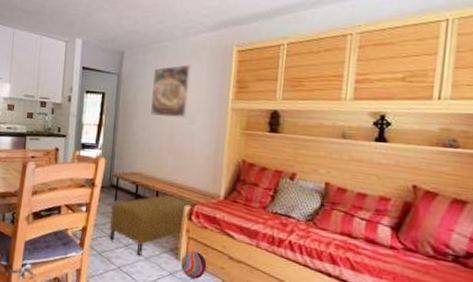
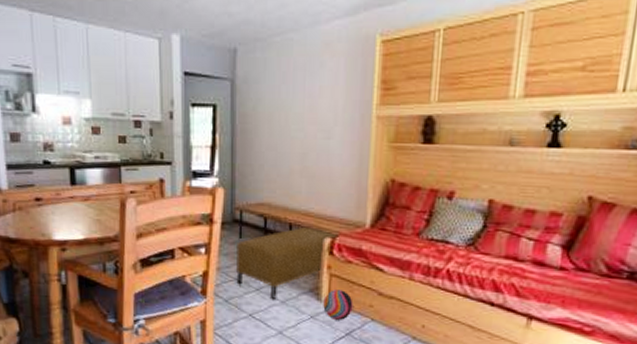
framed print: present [149,64,192,119] -> none [275,62,325,133]

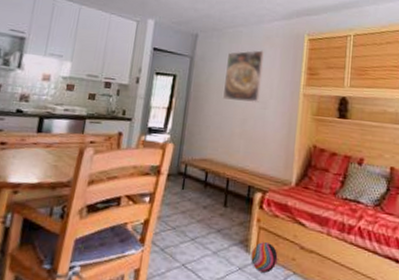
ottoman: present [235,228,337,299] -> none [174,182,267,250]
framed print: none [275,62,325,133] -> present [222,50,265,103]

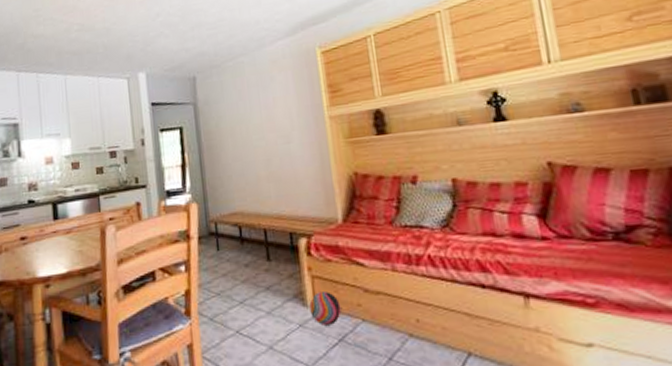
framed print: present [222,50,265,103] -> none [234,77,280,143]

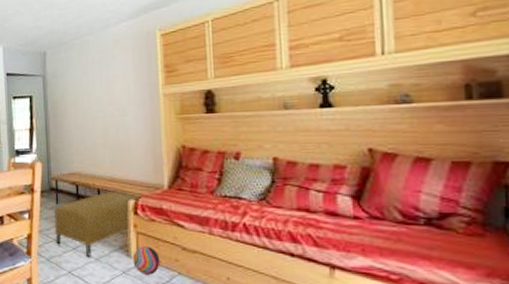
ottoman: none [215,231,312,311] -> present [53,192,140,257]

